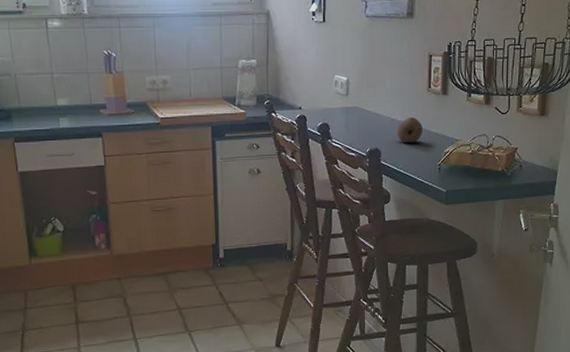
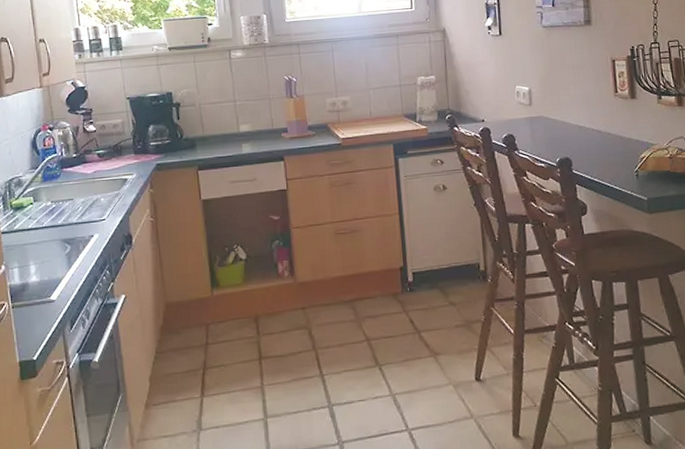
fruit: present [396,116,422,143] -> none [586,122,614,151]

